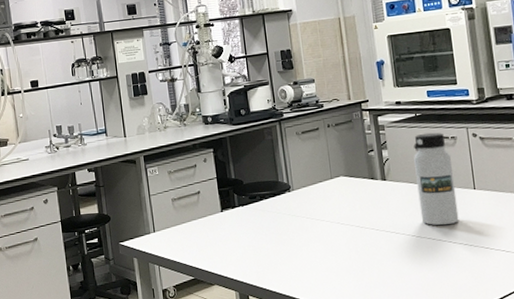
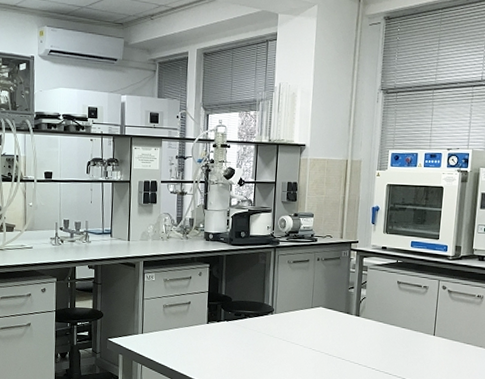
water bottle: present [414,132,459,226] -> none [383,279,421,364]

